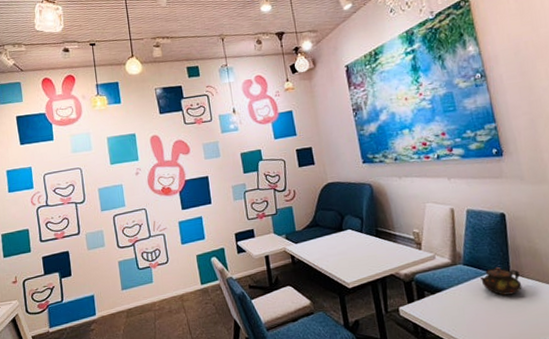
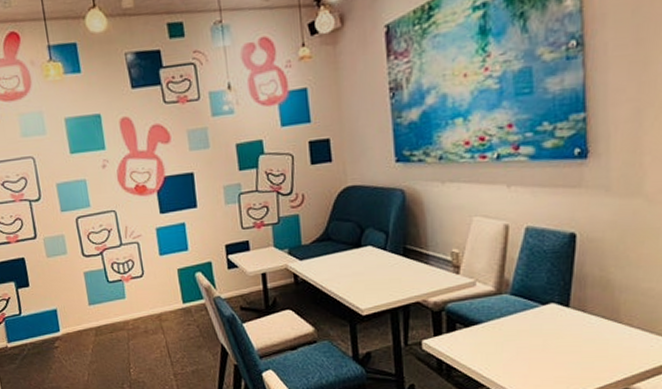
teapot: present [480,267,522,296] -> none [530,299,582,333]

